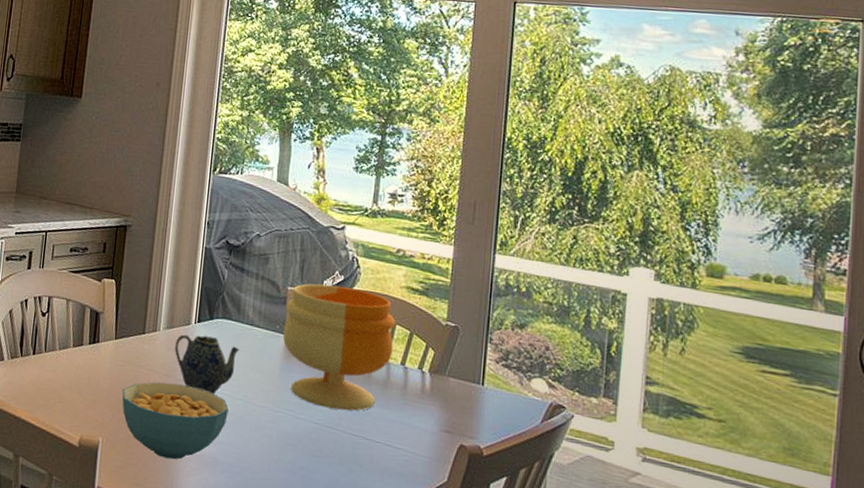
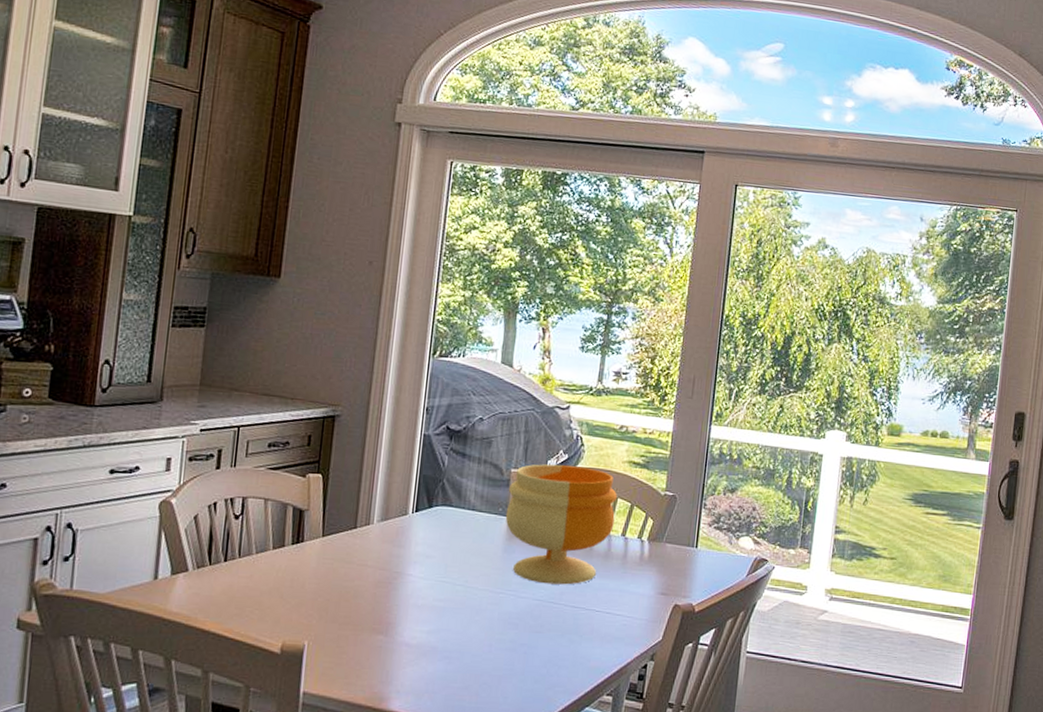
cereal bowl: present [122,382,229,460] -> none [330,576,448,654]
teapot: present [175,334,240,395] -> none [390,524,460,583]

